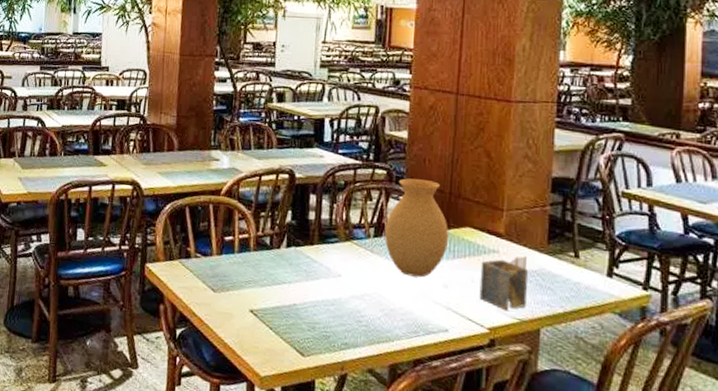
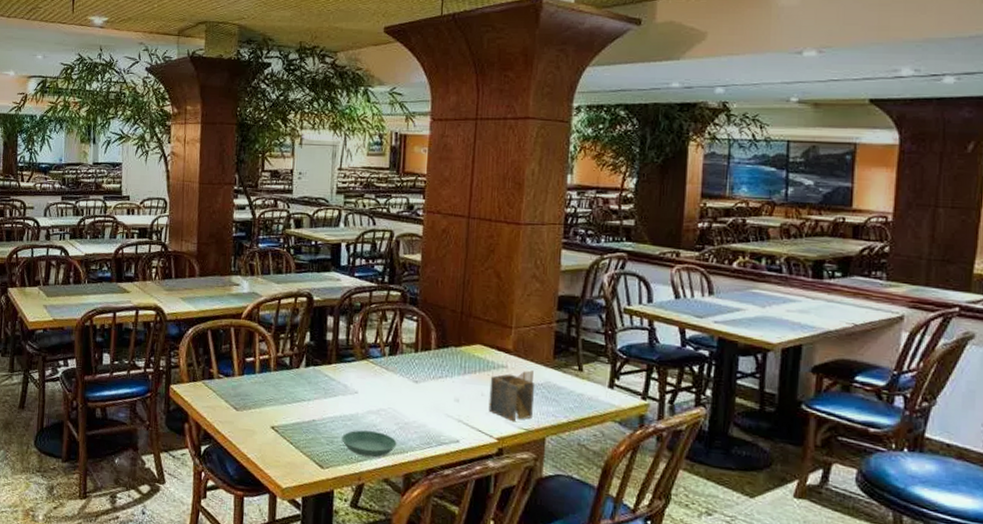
saucer: none [324,316,382,346] -> present [342,430,397,458]
vase: present [384,178,449,278] -> none [399,299,461,393]

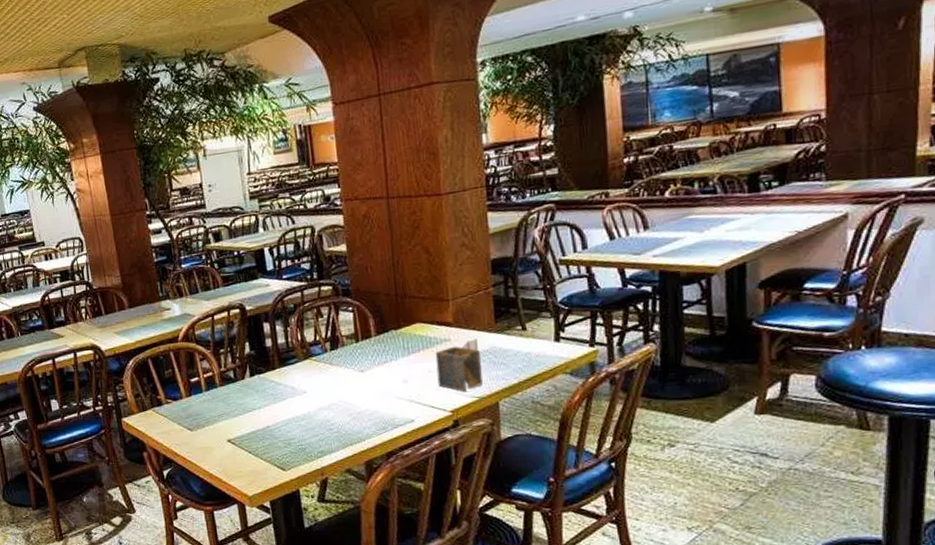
saucer: present [342,430,397,458] -> none [298,426,353,452]

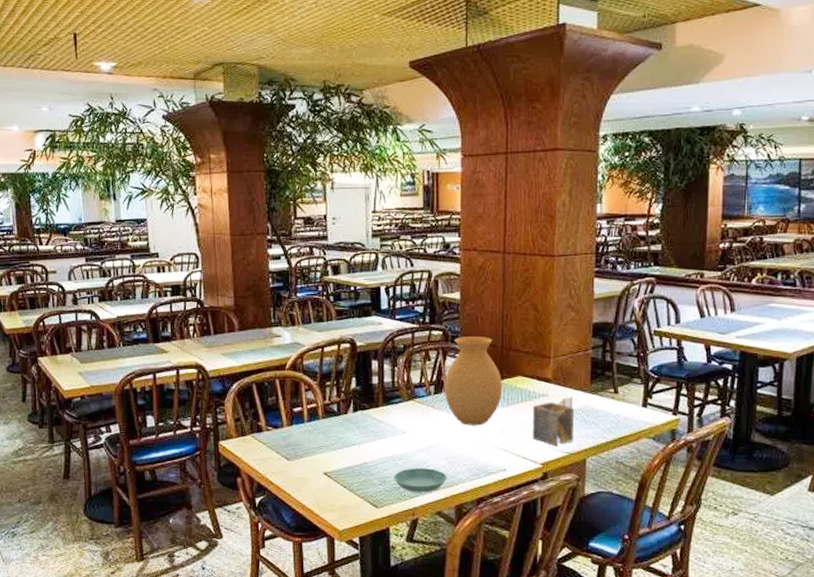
saucer: none [298,426,353,452] -> present [394,468,447,493]
vase: none [339,286,402,379] -> present [444,337,503,426]

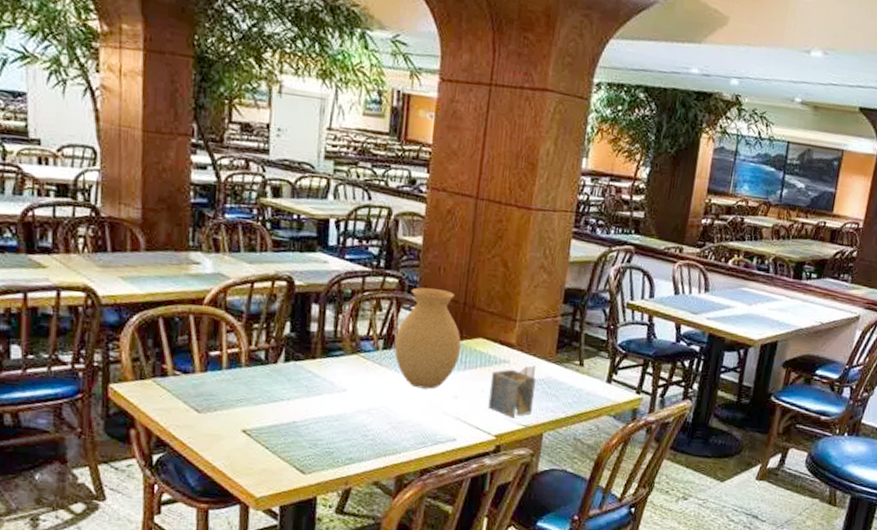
saucer: present [394,468,447,493] -> none [327,431,389,460]

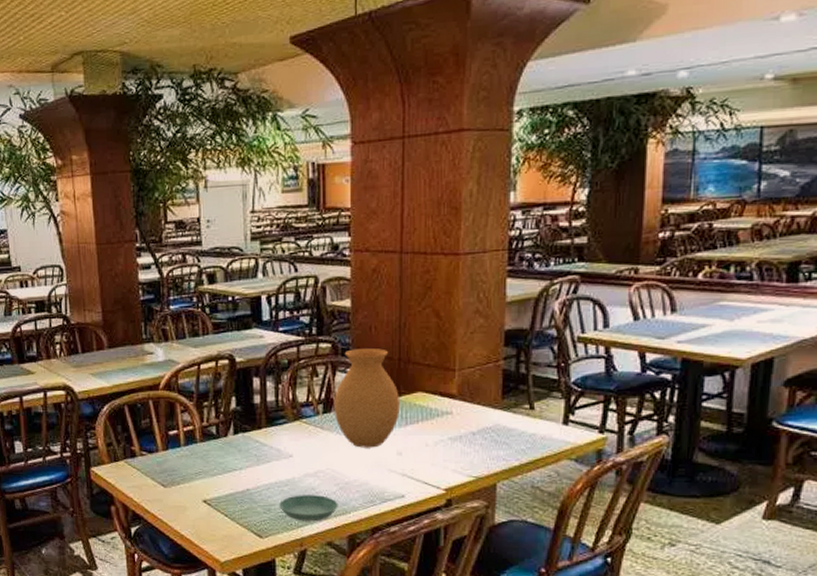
saucer: none [327,431,389,460] -> present [279,495,338,522]
napkin holder: present [488,365,537,419] -> none [434,414,484,471]

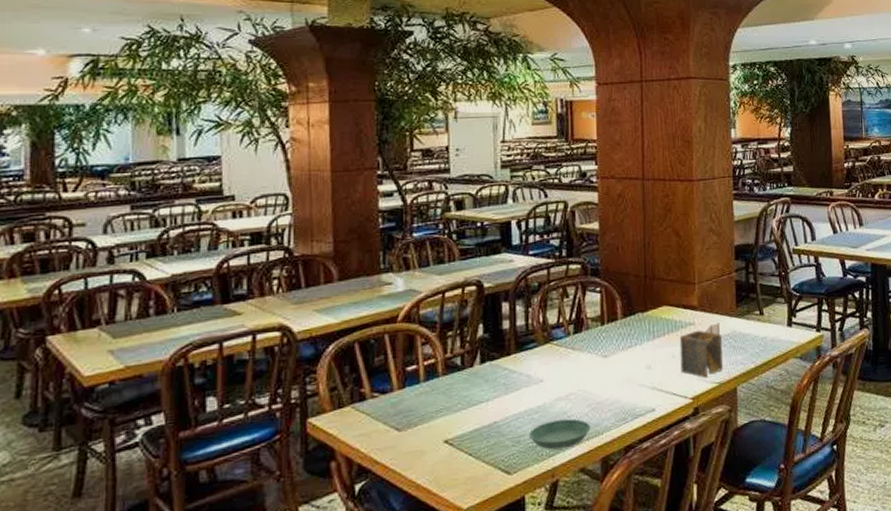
vase: present [333,349,401,448] -> none [584,267,648,366]
napkin holder: none [434,414,484,471] -> present [679,323,723,378]

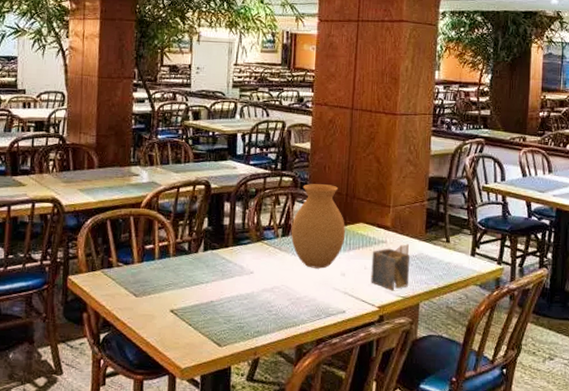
saucer: present [529,419,591,450] -> none [238,308,290,333]
vase: none [584,267,648,366] -> present [291,184,346,269]

